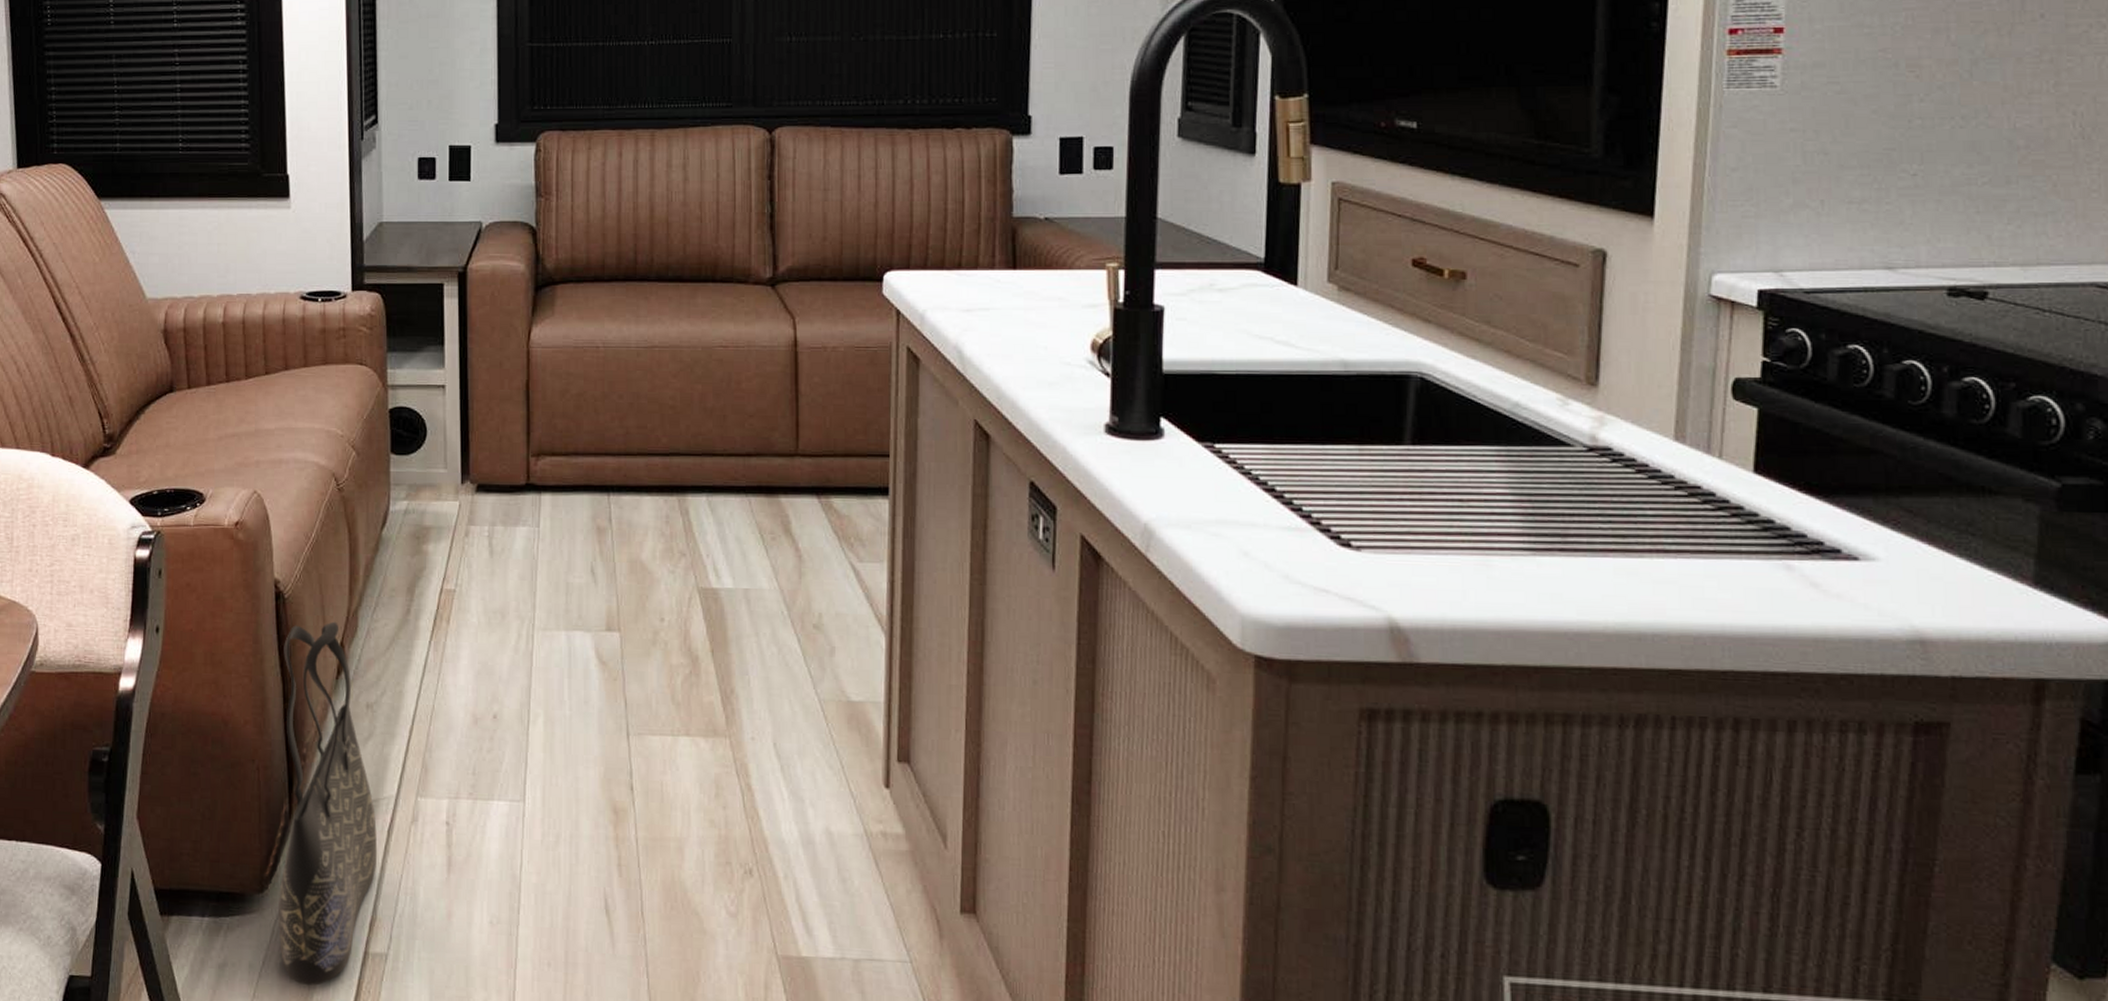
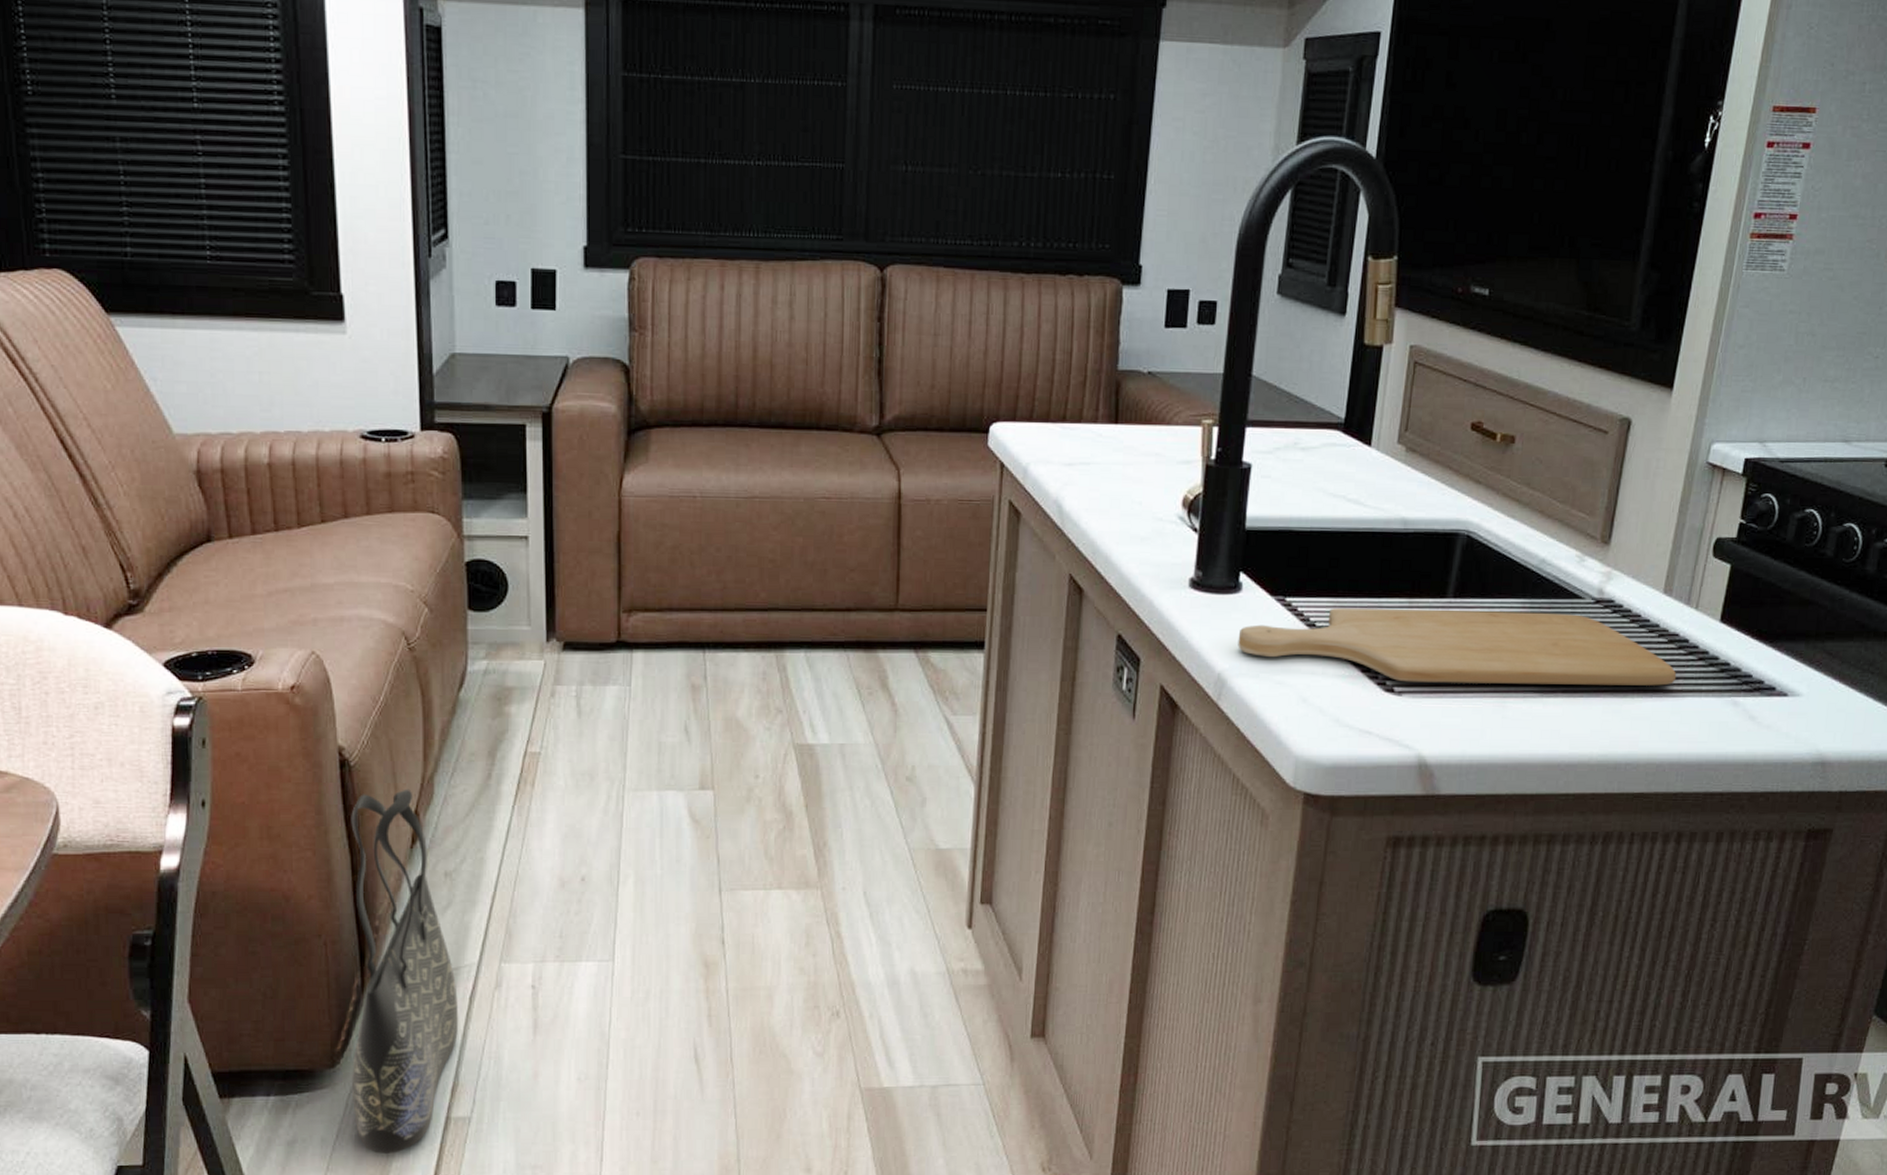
chopping board: none [1164,455,1706,545] -> present [1238,607,1677,686]

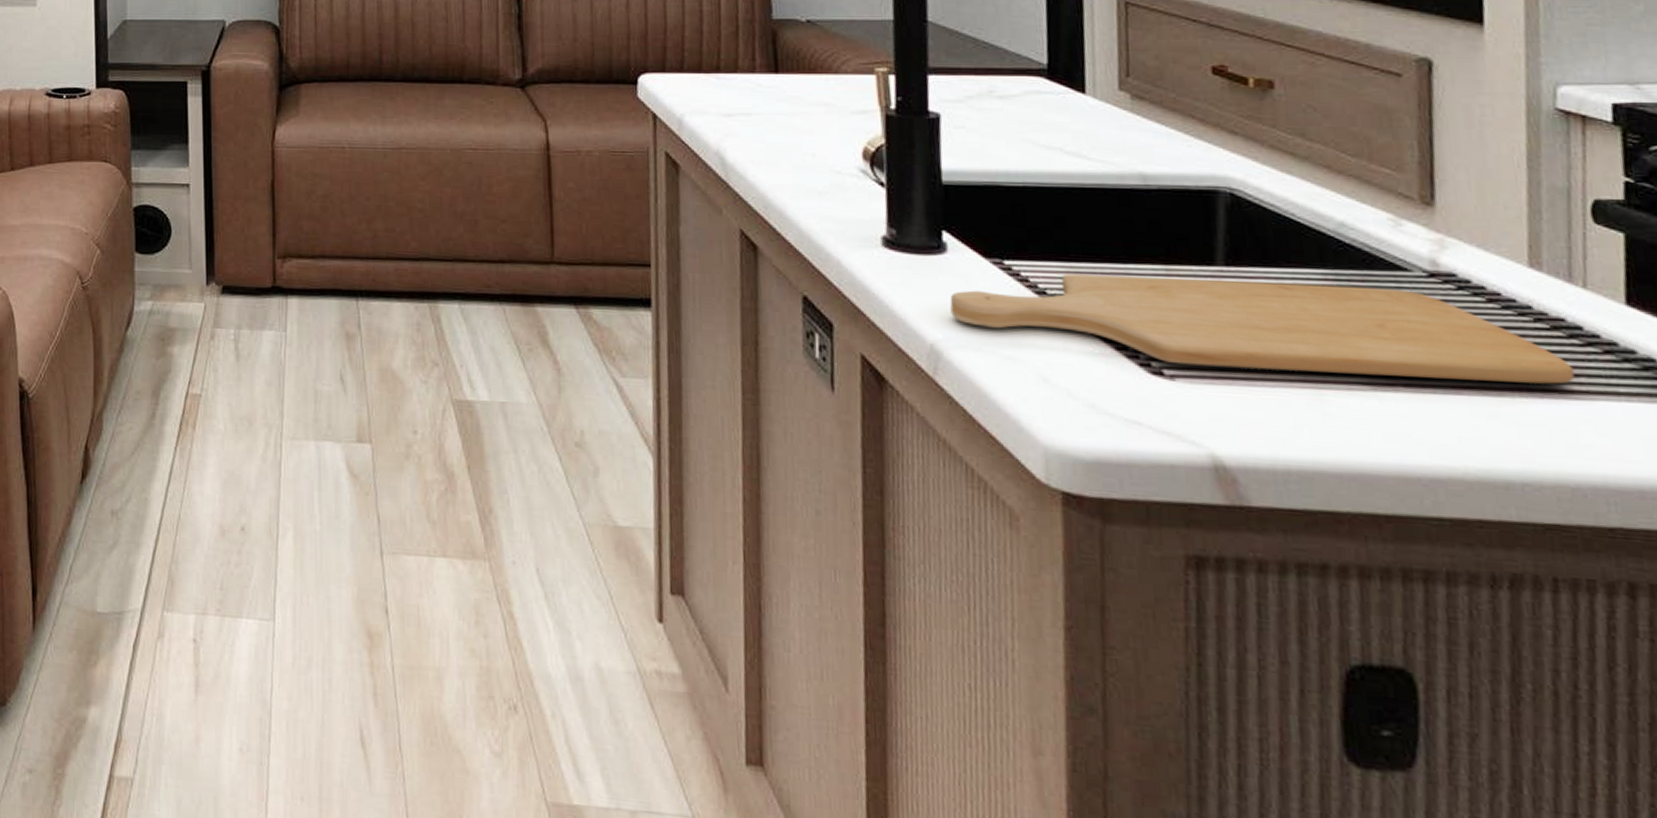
tote bag: present [351,789,459,1154] -> none [21,423,123,809]

